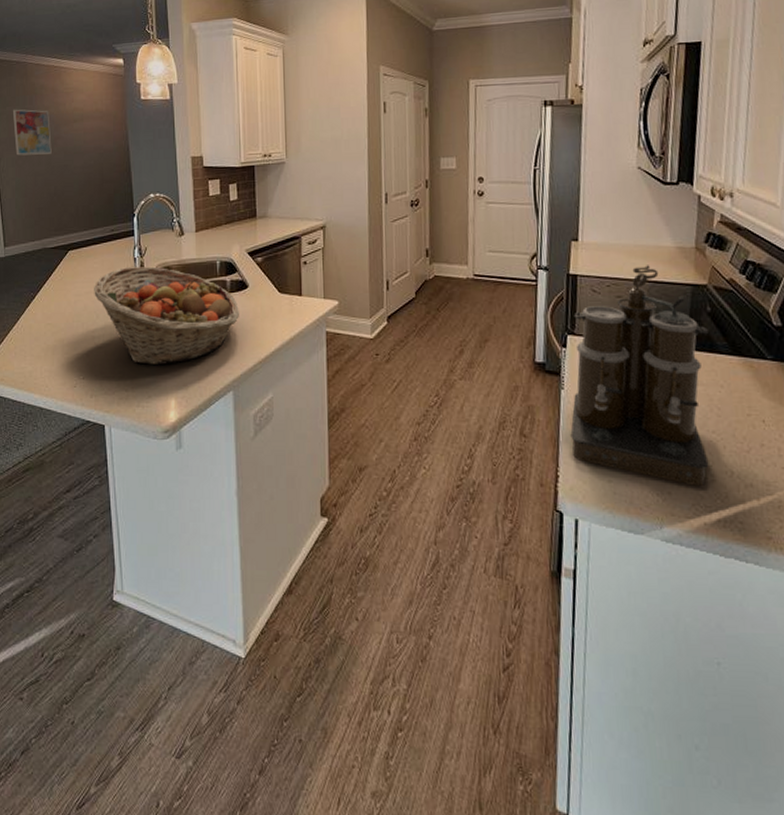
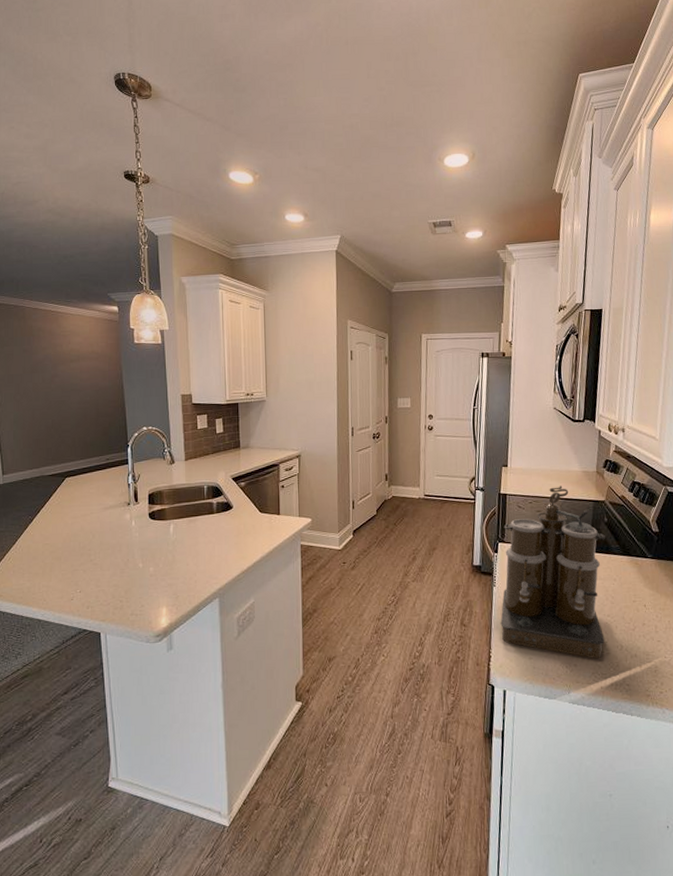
wall art: present [12,109,52,156] -> none [10,349,49,392]
fruit basket: present [94,266,239,365] -> none [90,491,224,578]

